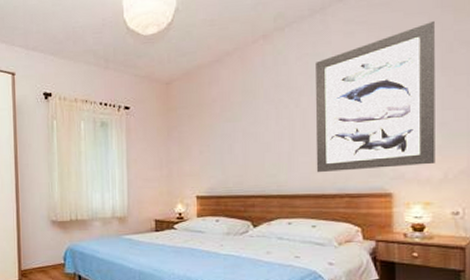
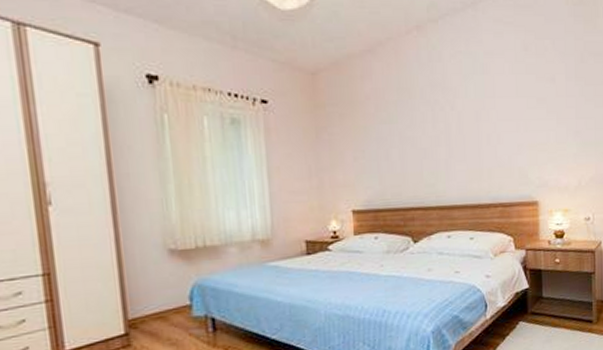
wall art: present [315,20,435,173] -> none [469,29,572,182]

